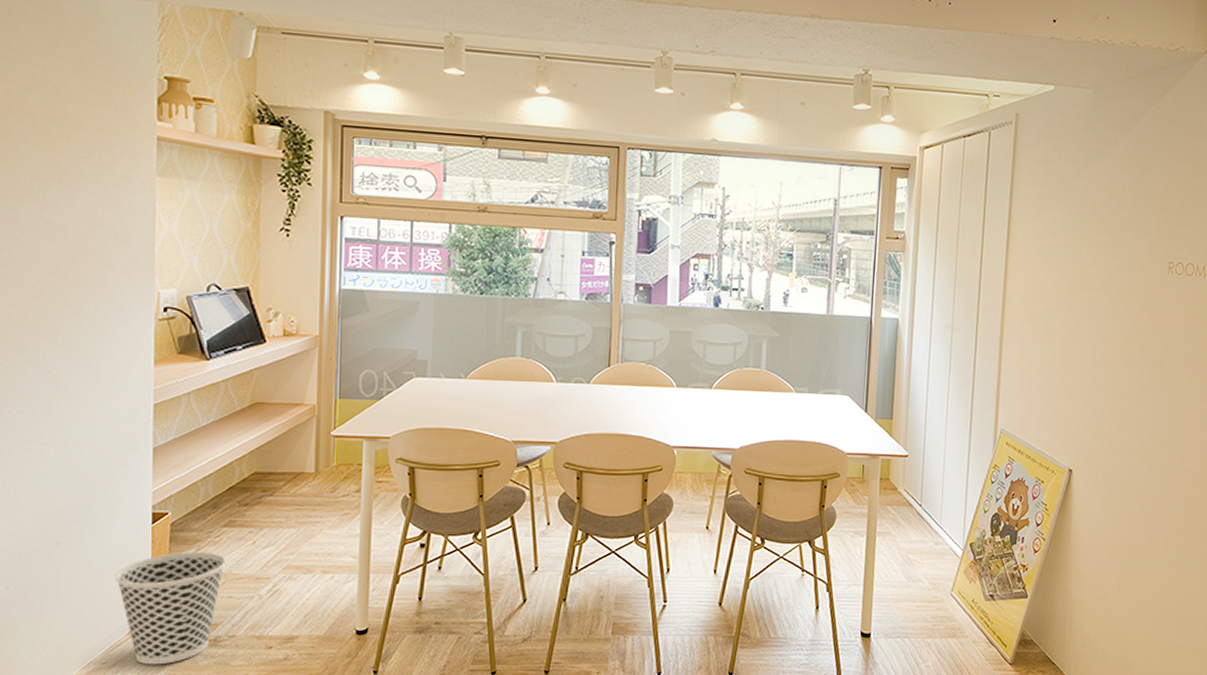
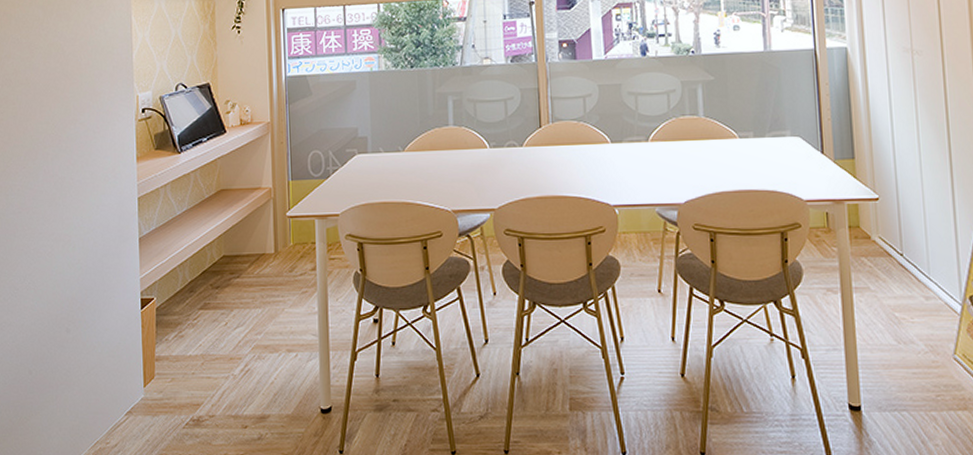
wastebasket: present [114,552,227,665] -> none [113,335,204,445]

